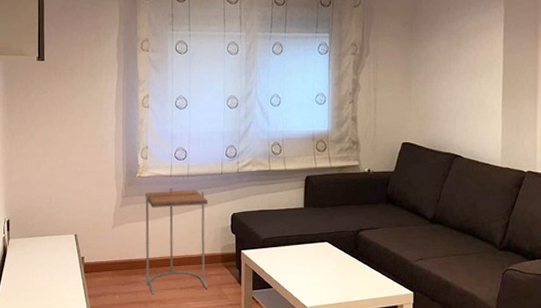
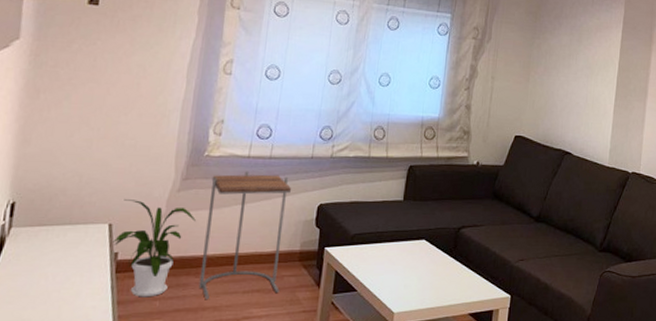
house plant: none [79,214,137,292] -> present [113,198,196,297]

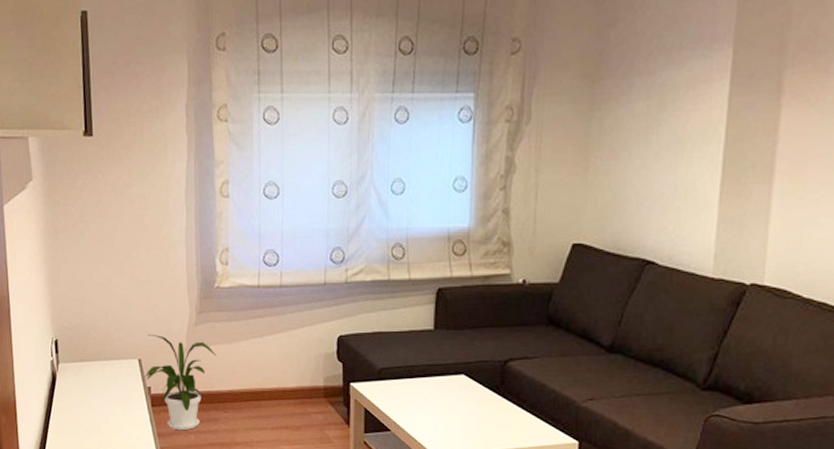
side table: present [198,171,292,299] -> none [225,302,308,434]

